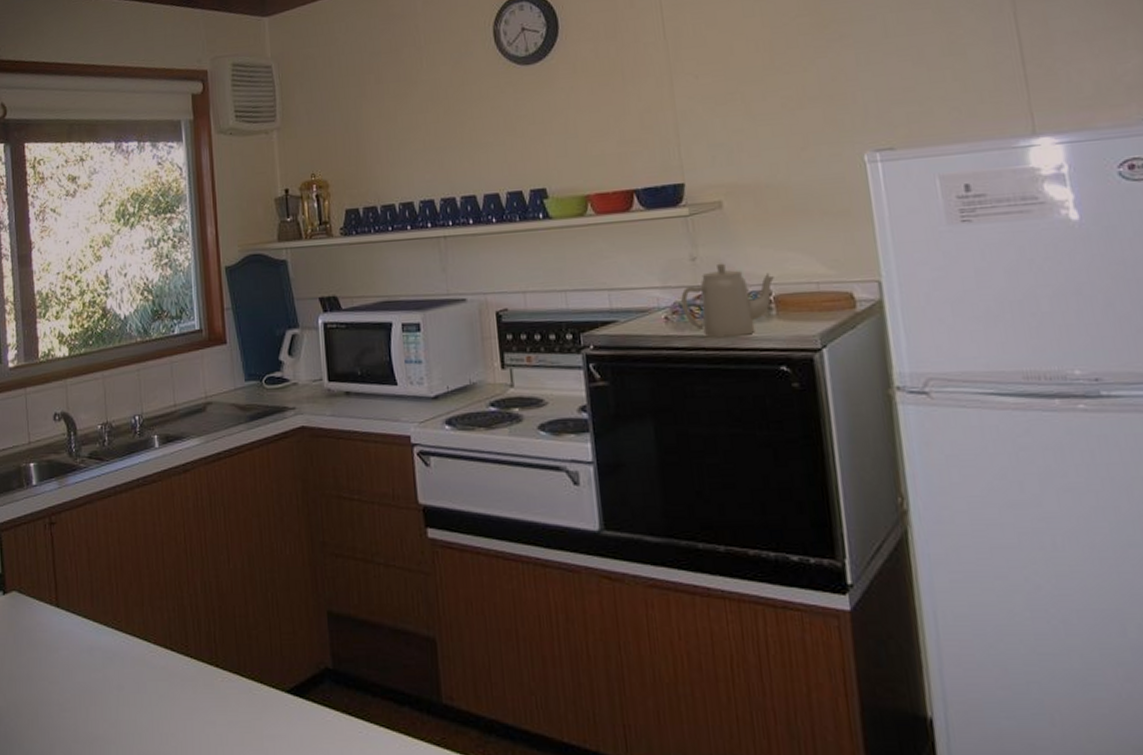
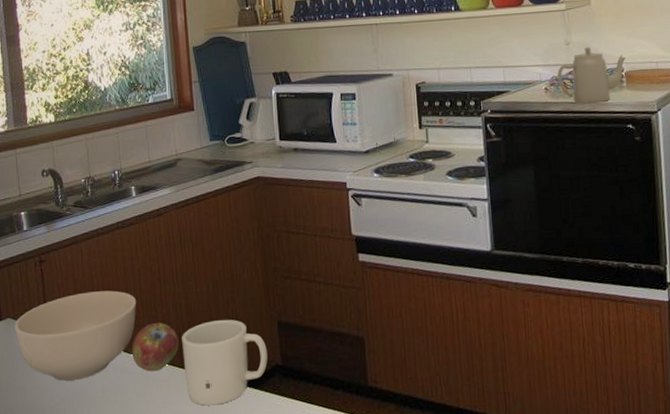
bowl: none [20,562,159,672] -> present [14,290,137,381]
fruit: none [153,605,208,667] -> present [132,322,179,372]
mug: none [212,605,315,716] -> present [182,319,268,406]

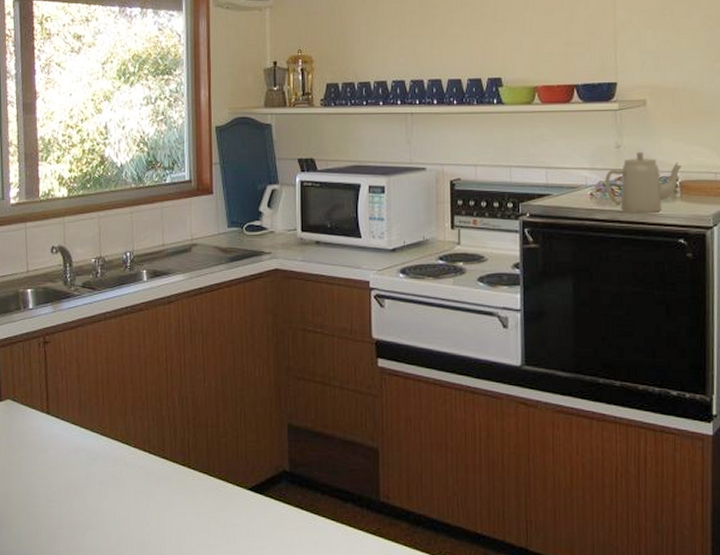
bowl: present [14,290,137,381] -> none [14,378,142,470]
fruit: present [132,322,179,372] -> none [134,415,183,468]
mug: present [182,319,268,406] -> none [186,417,275,508]

